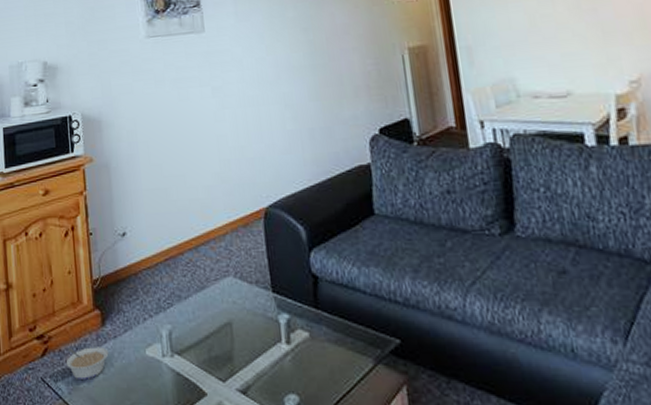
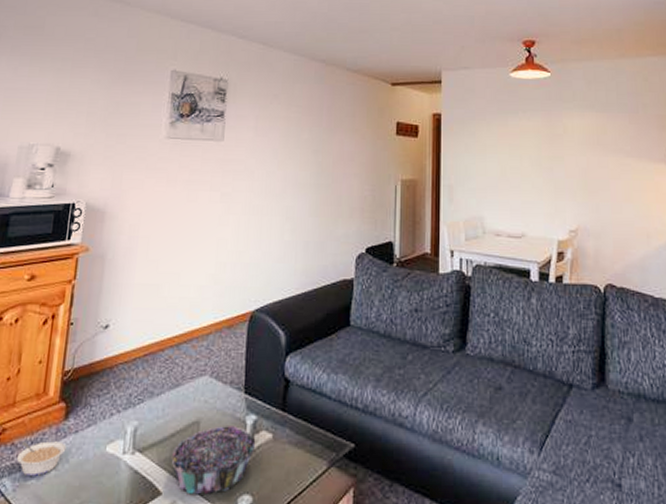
decorative bowl: none [209,326,294,395] -> present [171,426,256,495]

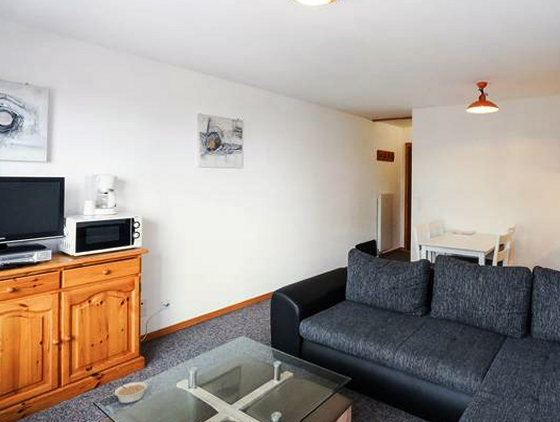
decorative bowl: present [171,426,256,495] -> none [223,369,282,413]

